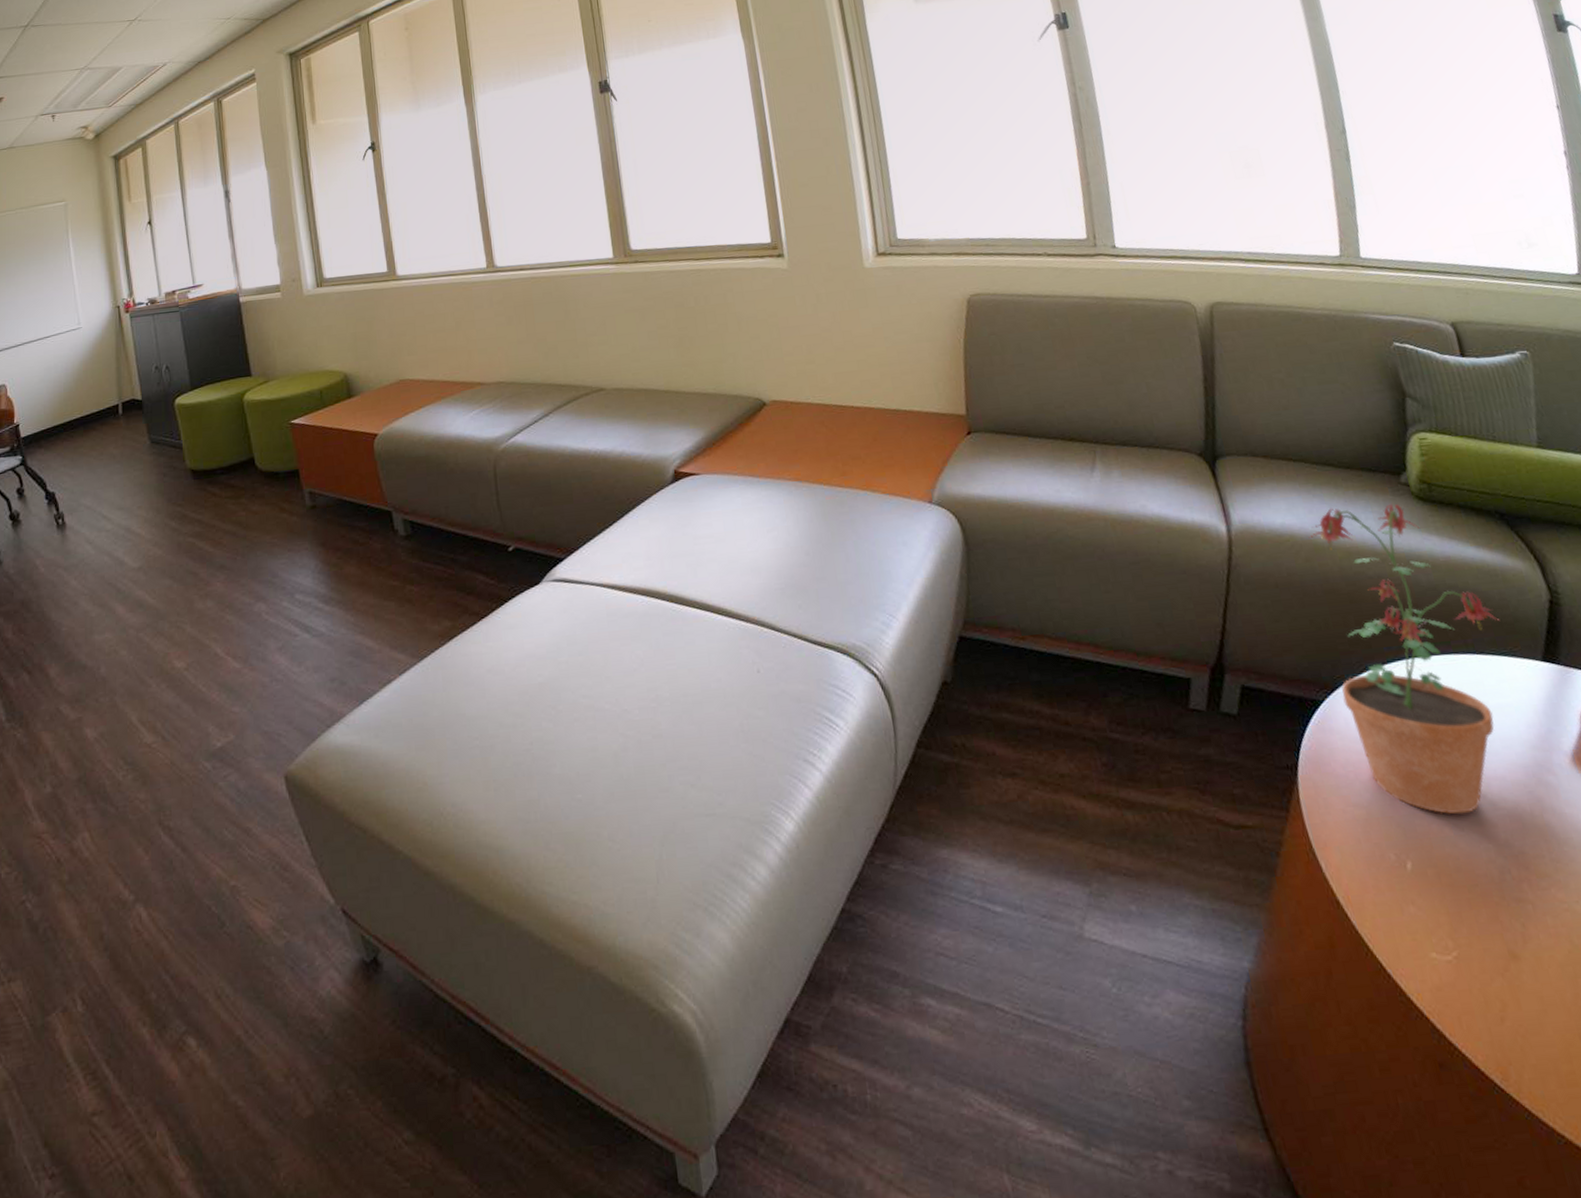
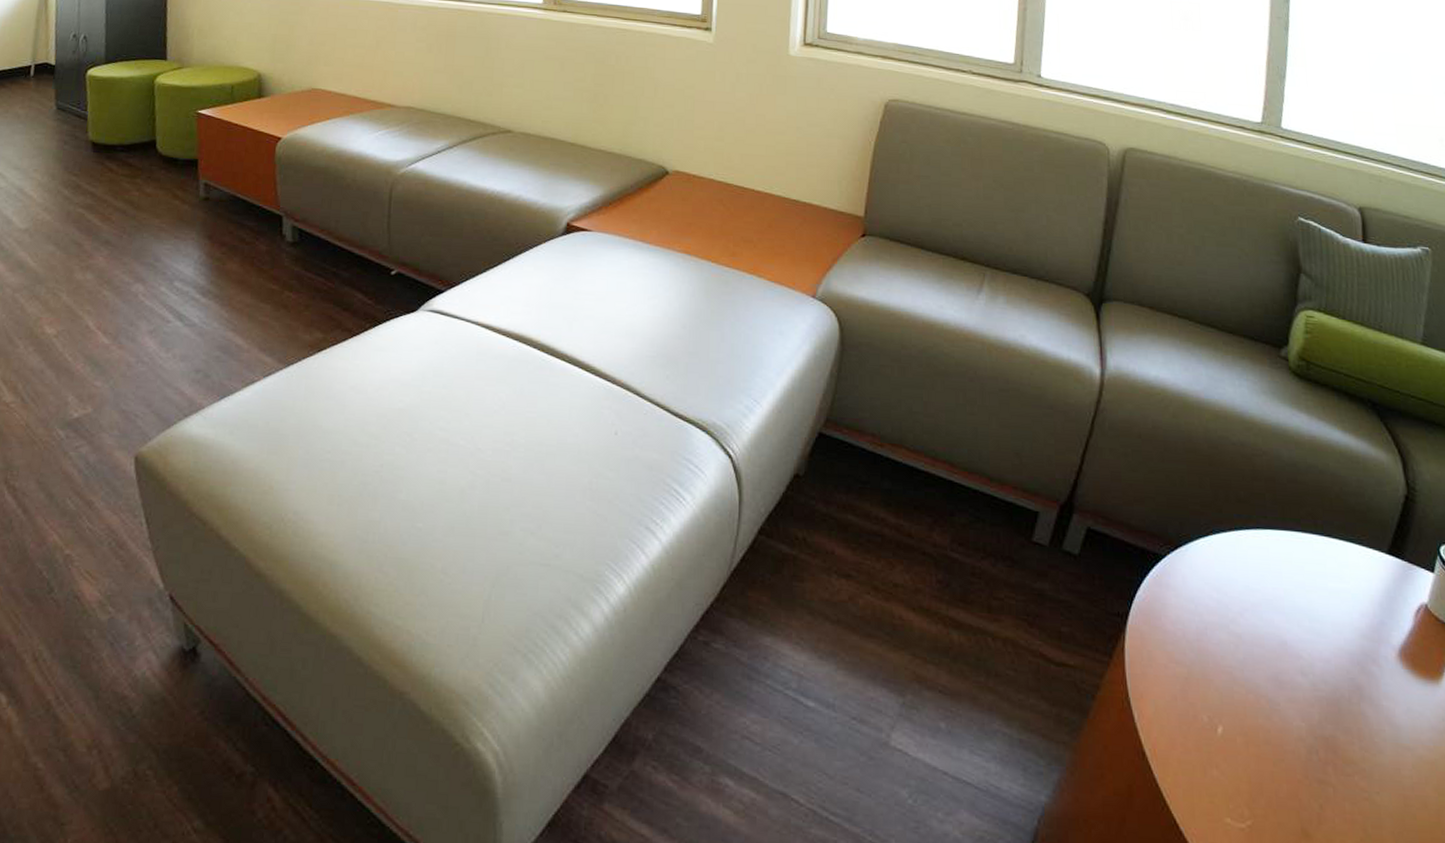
potted plant: present [1308,503,1499,815] -> none [1180,369,1352,689]

